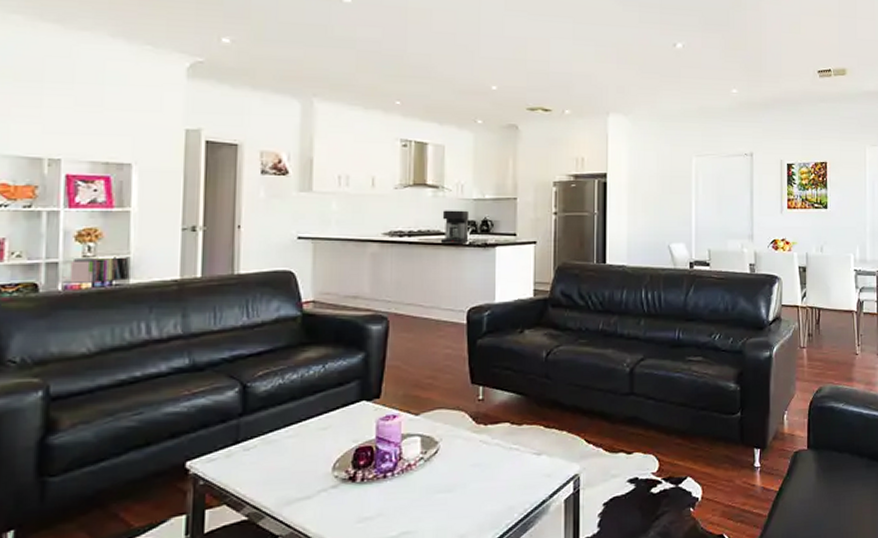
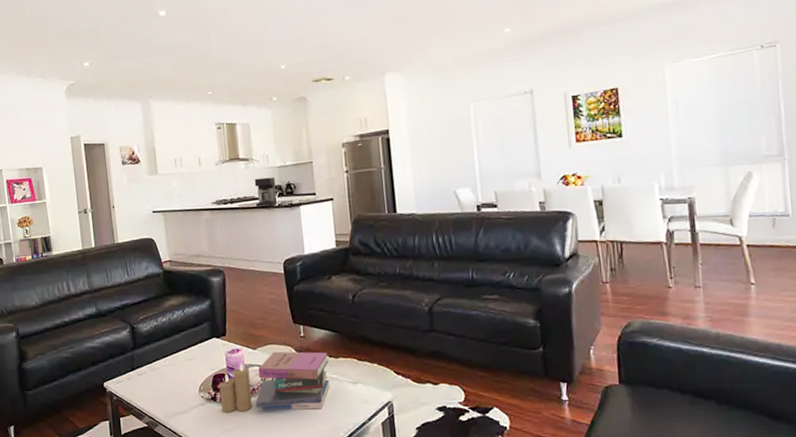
candle: none [361,432,408,497] -> present [218,363,252,413]
books: none [410,417,510,491] -> present [255,351,330,410]

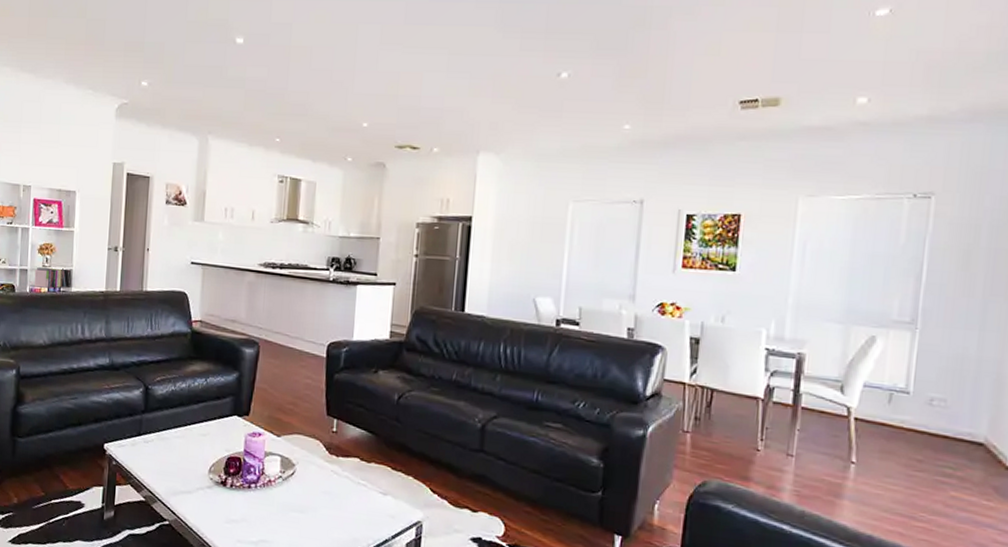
candle: present [218,363,252,413] -> none [230,449,270,503]
coffee maker: present [254,177,278,208] -> none [307,245,335,280]
books: present [255,351,330,410] -> none [269,442,360,516]

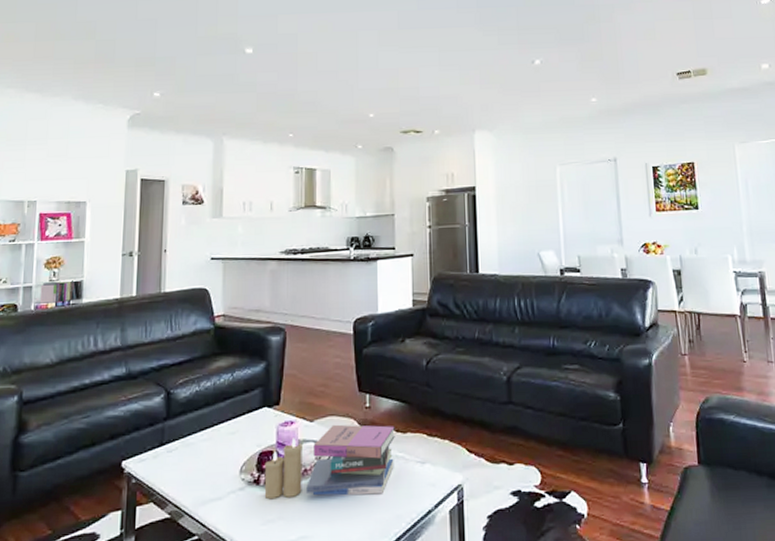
candle: none [230,449,270,503] -> present [264,438,304,500]
books: none [269,442,360,516] -> present [306,424,395,496]

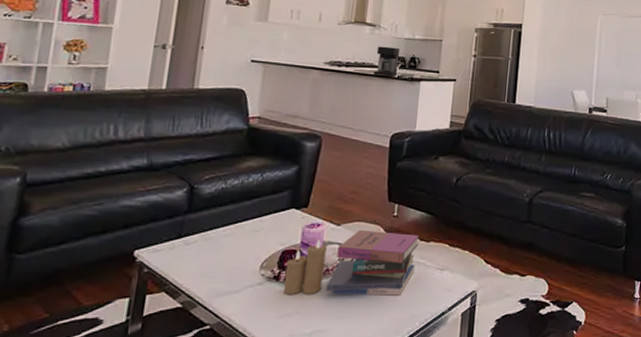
books: present [39,280,82,304] -> none [54,65,105,87]
coffee maker: none [328,228,353,260] -> present [373,46,401,77]

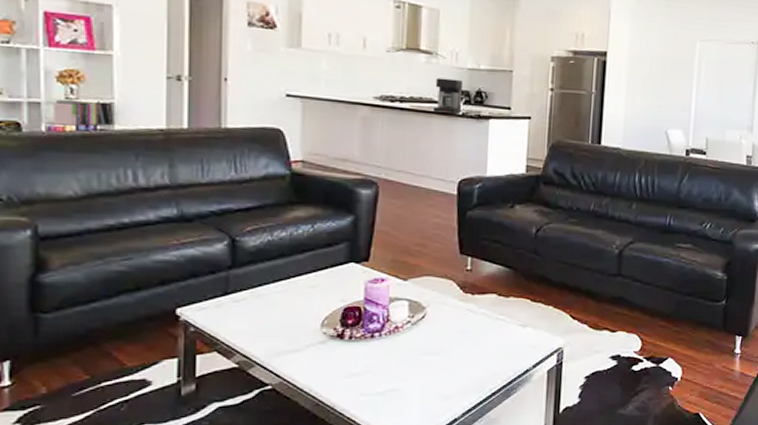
books: none [54,65,105,87] -> present [52,100,113,127]
candle: present [283,239,328,295] -> none [349,295,395,354]
books: present [326,229,420,296] -> none [397,284,497,353]

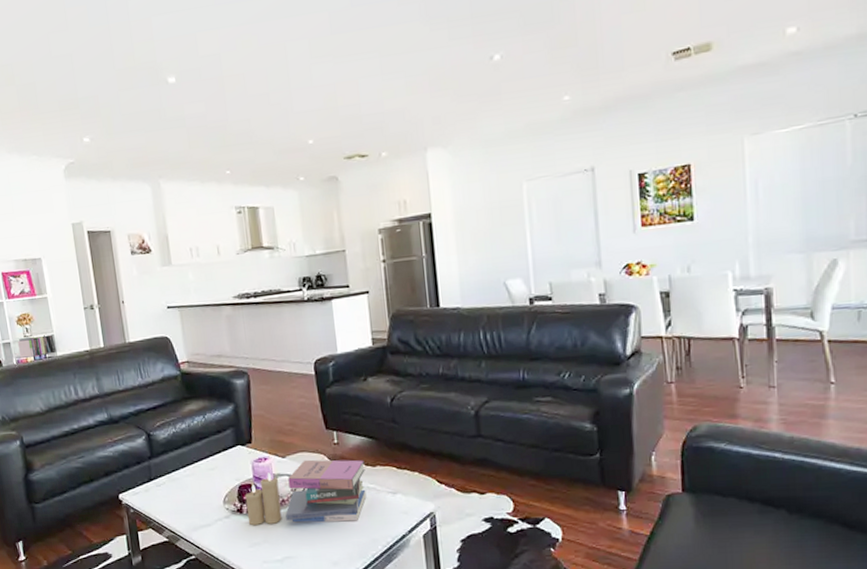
candle: none [349,295,395,354] -> present [245,472,282,526]
books: none [397,284,497,353] -> present [285,459,367,523]
coffee maker: present [432,77,464,115] -> none [280,267,307,302]

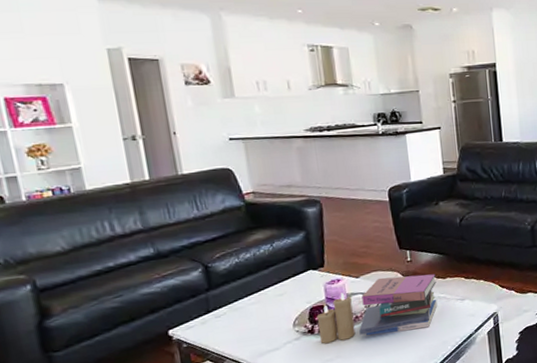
books: present [17,335,56,358] -> none [27,168,84,193]

